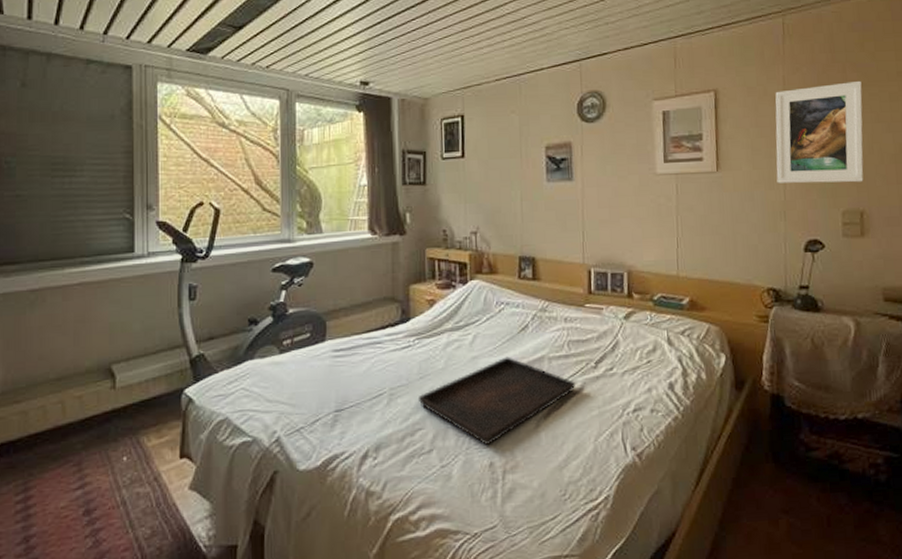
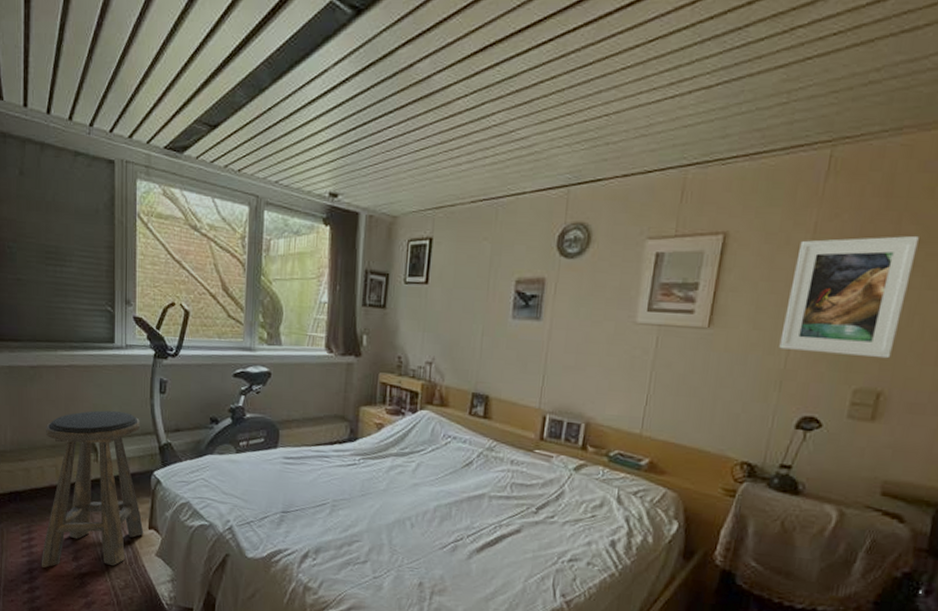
stool: none [41,327,174,531] -> present [41,410,144,568]
serving tray: present [417,356,575,446] -> none [358,488,513,567]

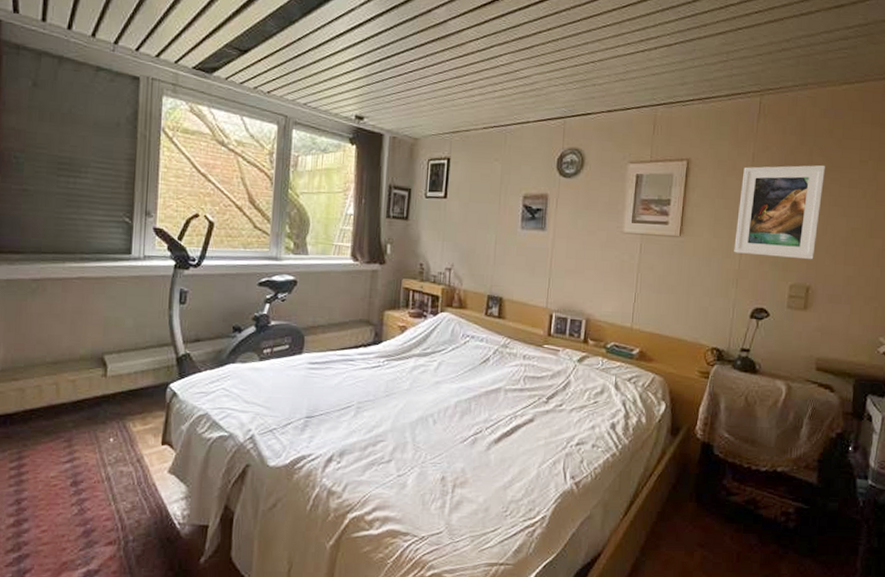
stool: present [41,410,144,568] -> none [32,323,156,496]

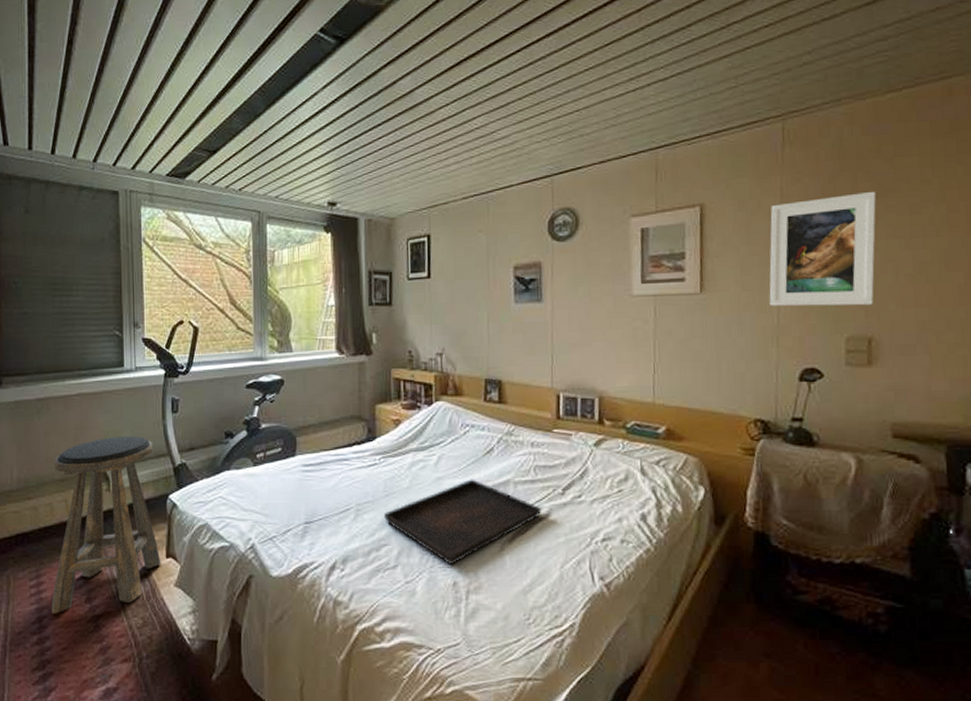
stool: none [32,323,156,496] -> present [51,436,161,614]
serving tray: none [382,384,526,462] -> present [383,479,541,565]

